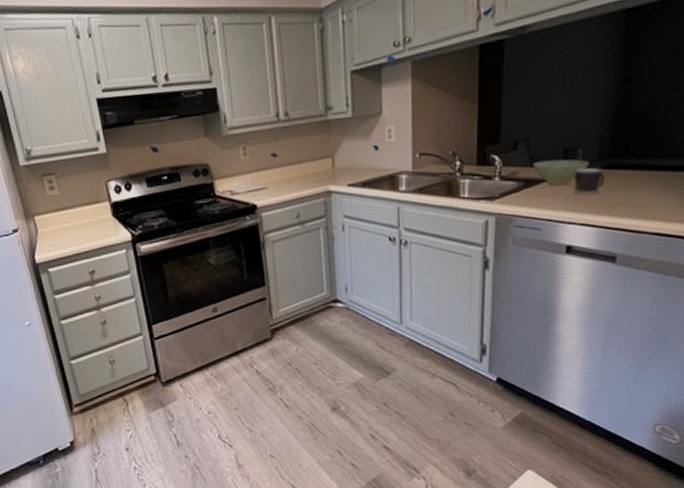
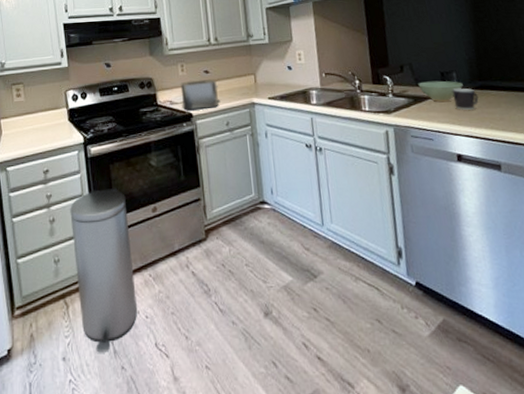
pedal bin: none [122,288,199,444] -> present [70,188,137,353]
toaster: none [242,164,291,202] -> present [180,79,221,111]

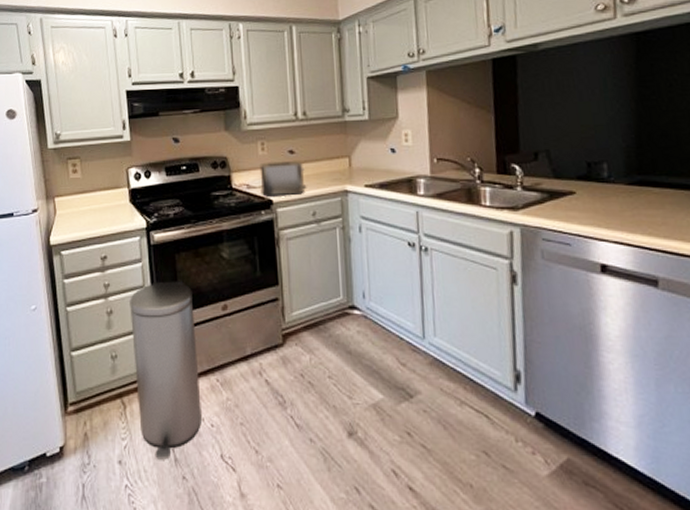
bowl: present [418,80,463,103] -> none [556,172,616,200]
mug: present [451,88,479,111] -> none [600,182,635,212]

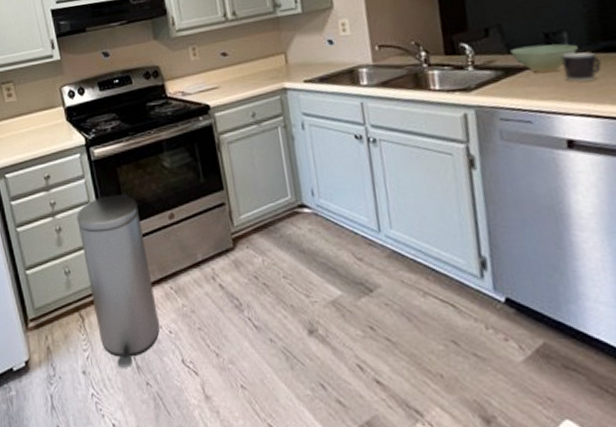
toaster: present [259,161,307,197] -> none [192,62,244,102]
bowl: none [556,172,616,200] -> present [510,44,578,73]
mug: none [600,182,635,212] -> present [560,52,602,82]

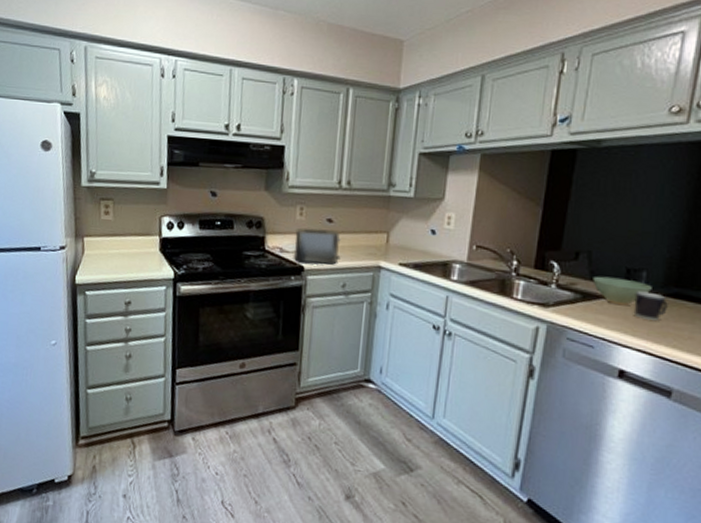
pedal bin: present [77,194,160,368] -> none [147,331,212,499]
toaster: none [192,62,244,102] -> present [293,227,341,265]

